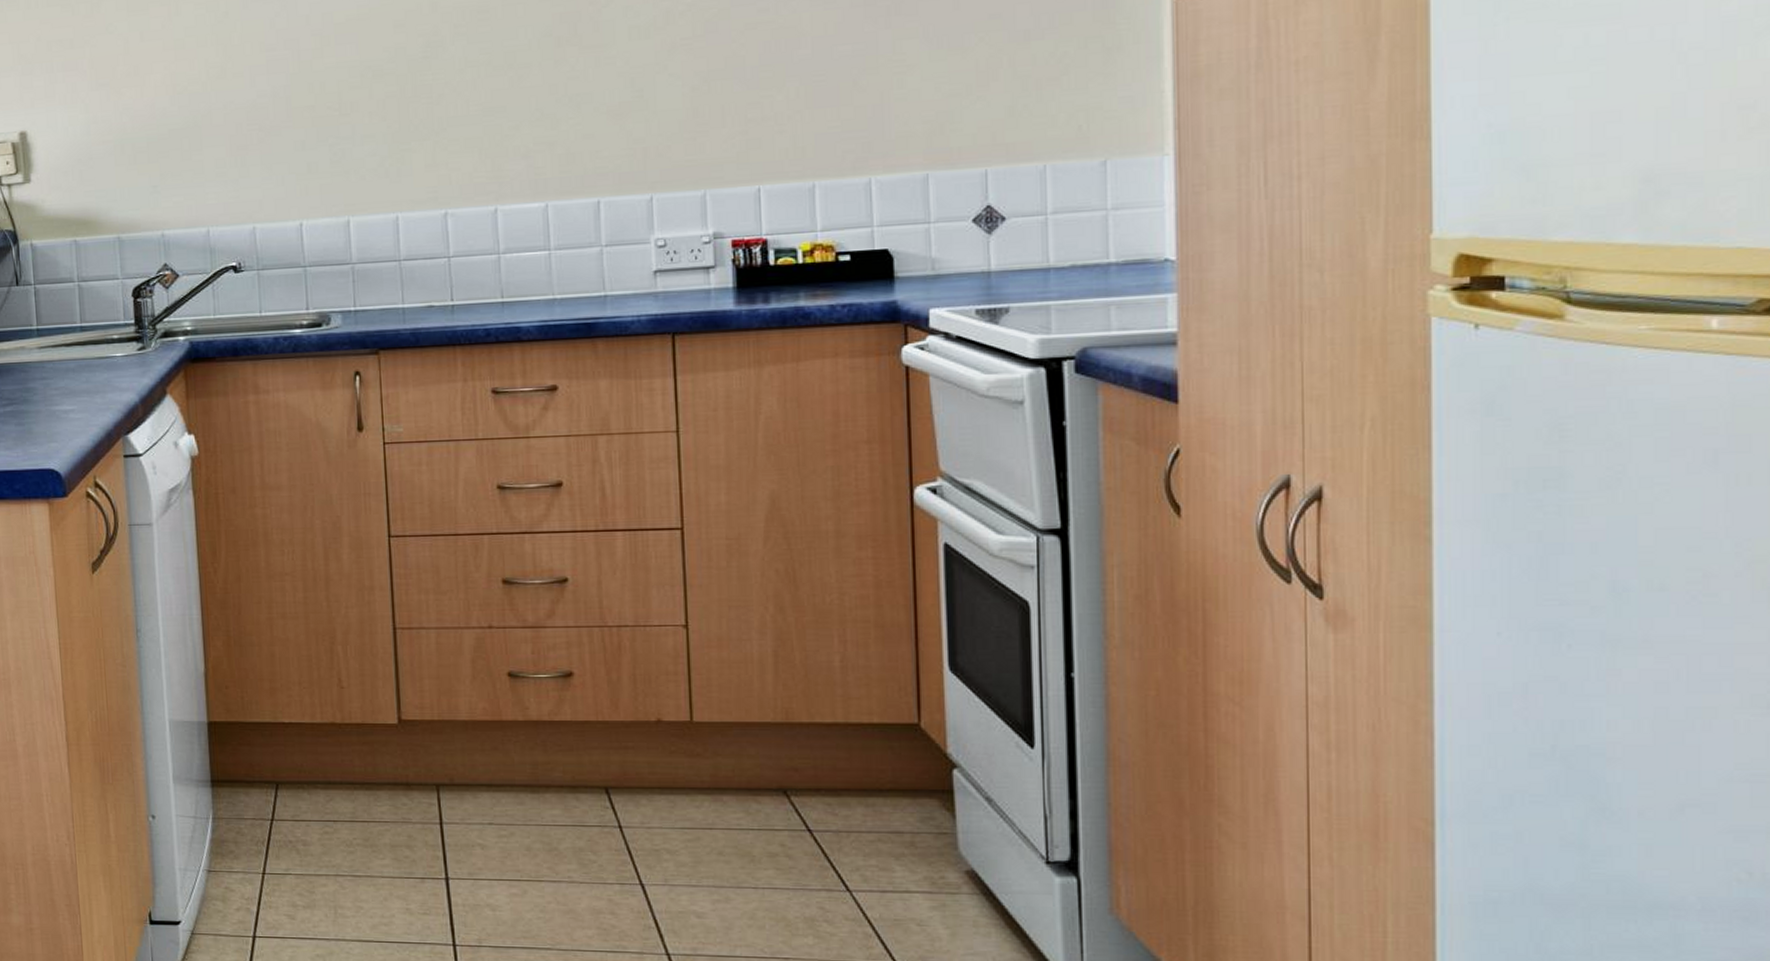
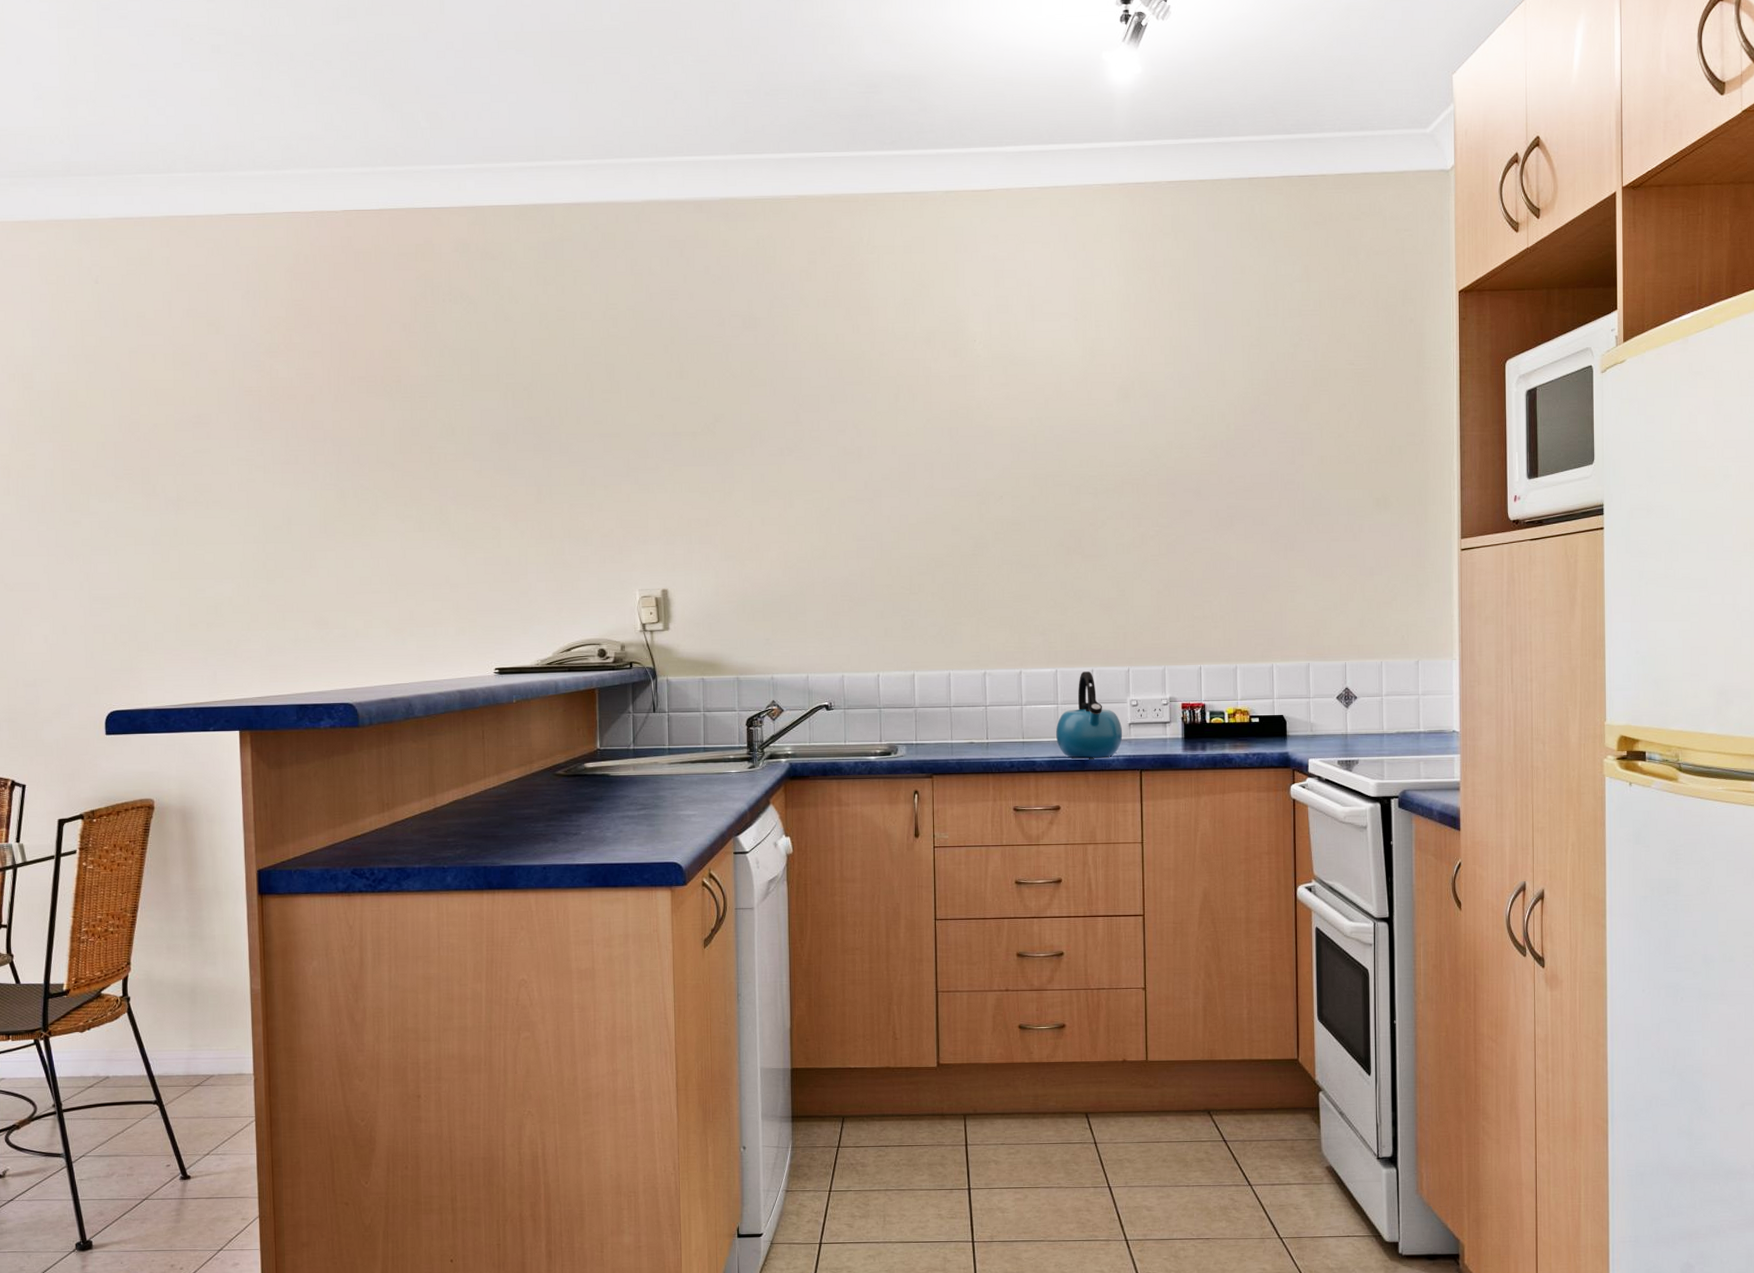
kettle: none [547,203,646,322] -> present [1055,671,1123,759]

